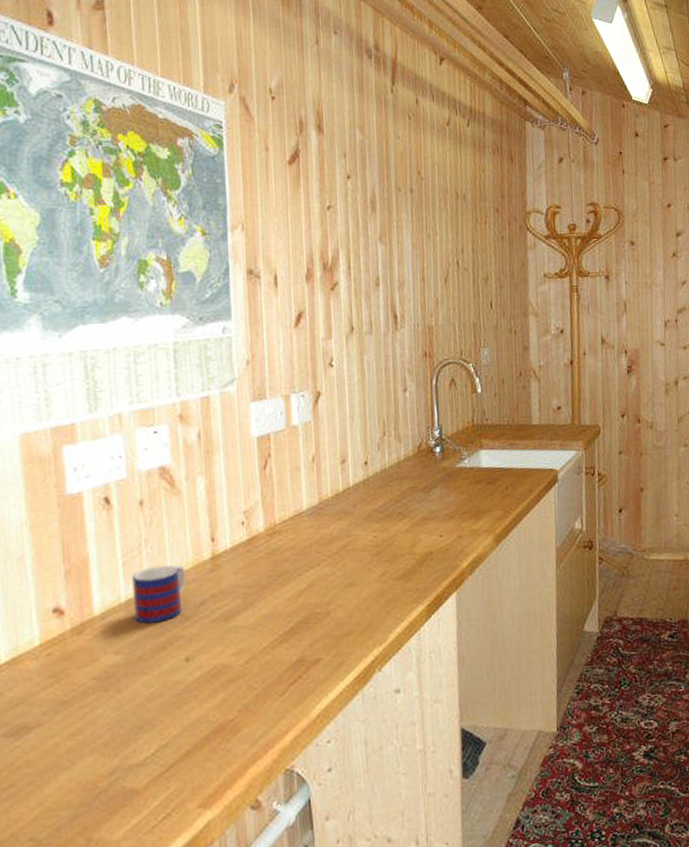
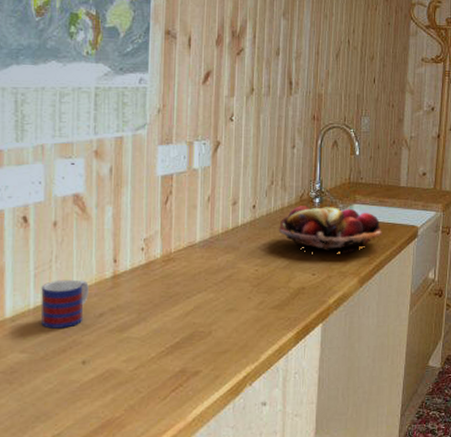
fruit basket: none [395,455,517,508] -> present [278,206,382,253]

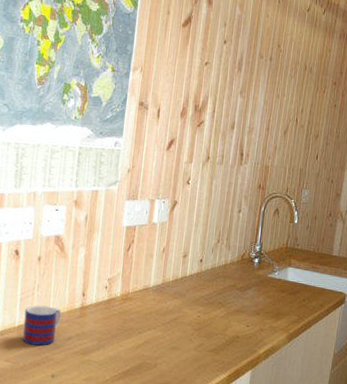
fruit basket: present [278,206,382,253] -> none [220,264,312,311]

